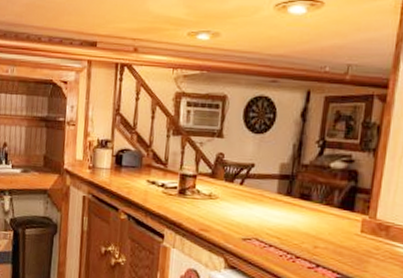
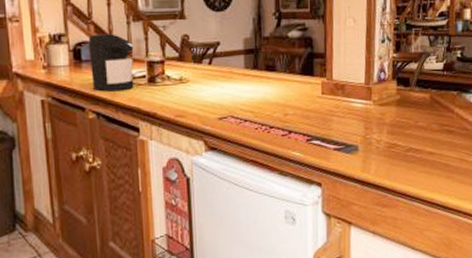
coffee maker: none [128,143,170,198] -> present [88,34,134,92]

